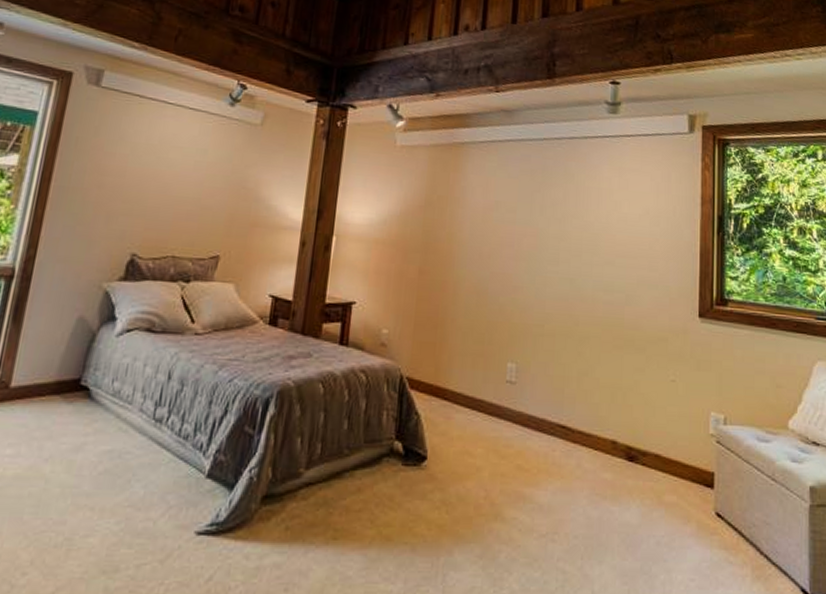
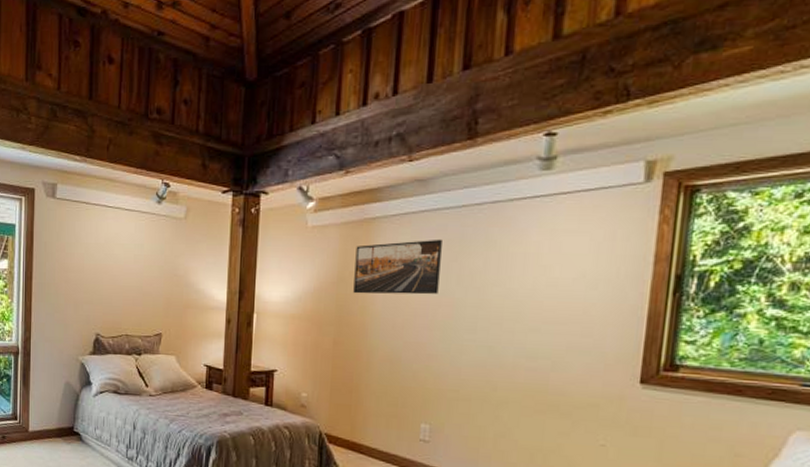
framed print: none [441,168,526,224] -> present [353,239,442,295]

